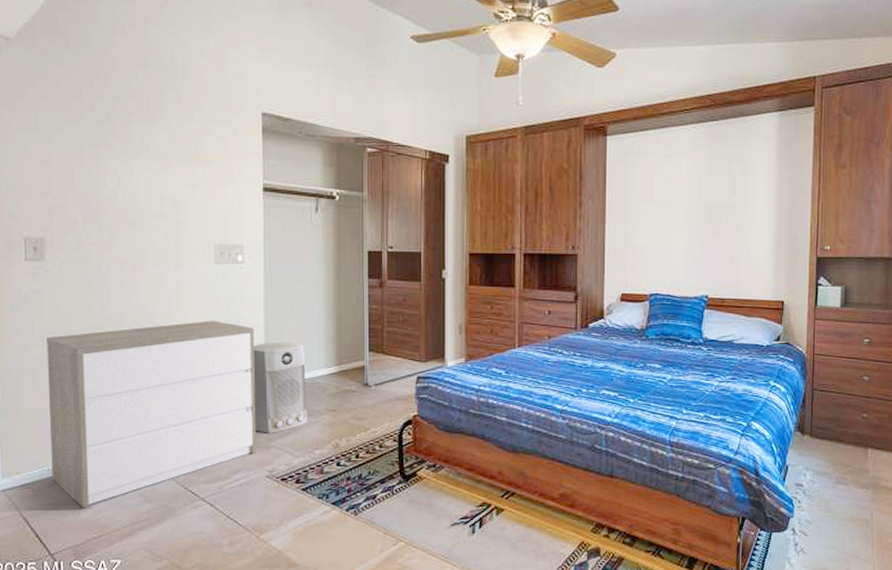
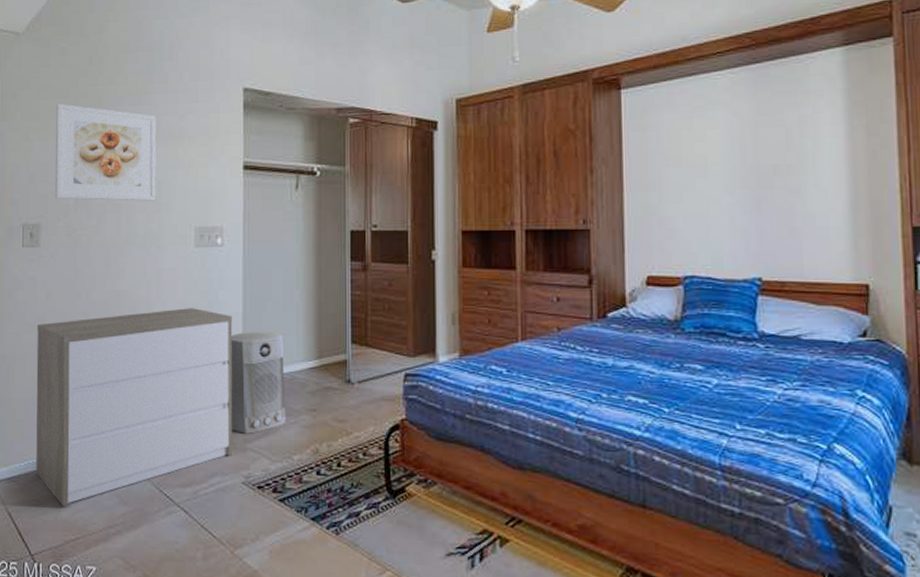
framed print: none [57,116,172,218] -> present [55,104,157,201]

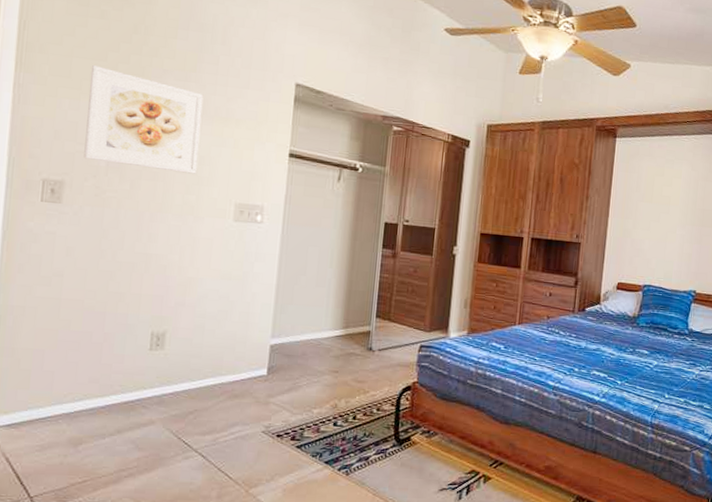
dresser: present [36,308,233,507] -> none [41,275,265,452]
air purifier: present [230,331,286,434] -> none [256,301,314,390]

